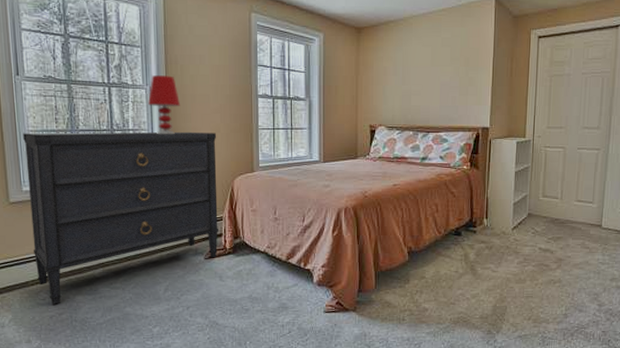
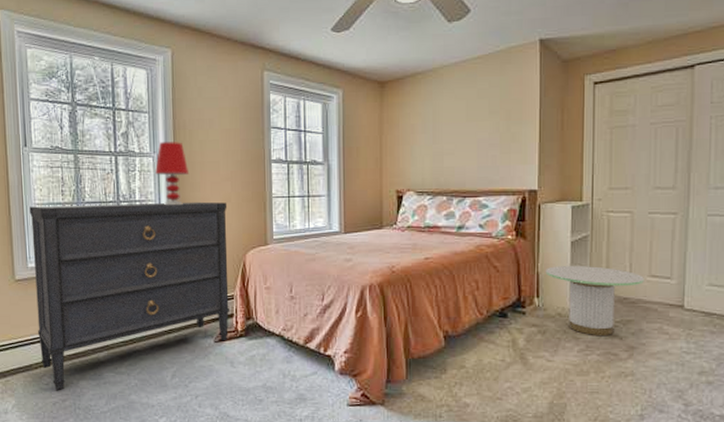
side table: none [493,192,572,250] -> present [545,266,644,335]

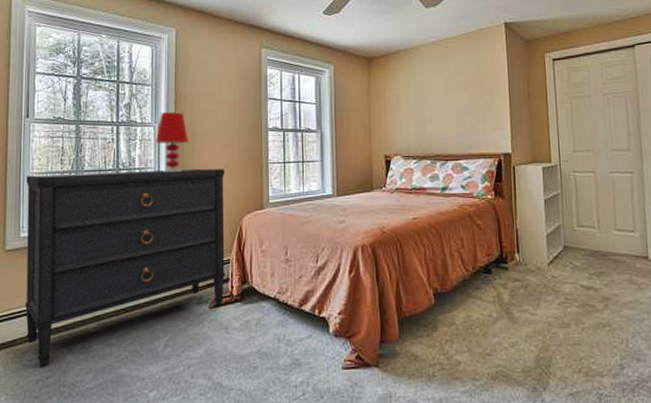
side table: present [545,266,644,335] -> none [523,222,611,288]

